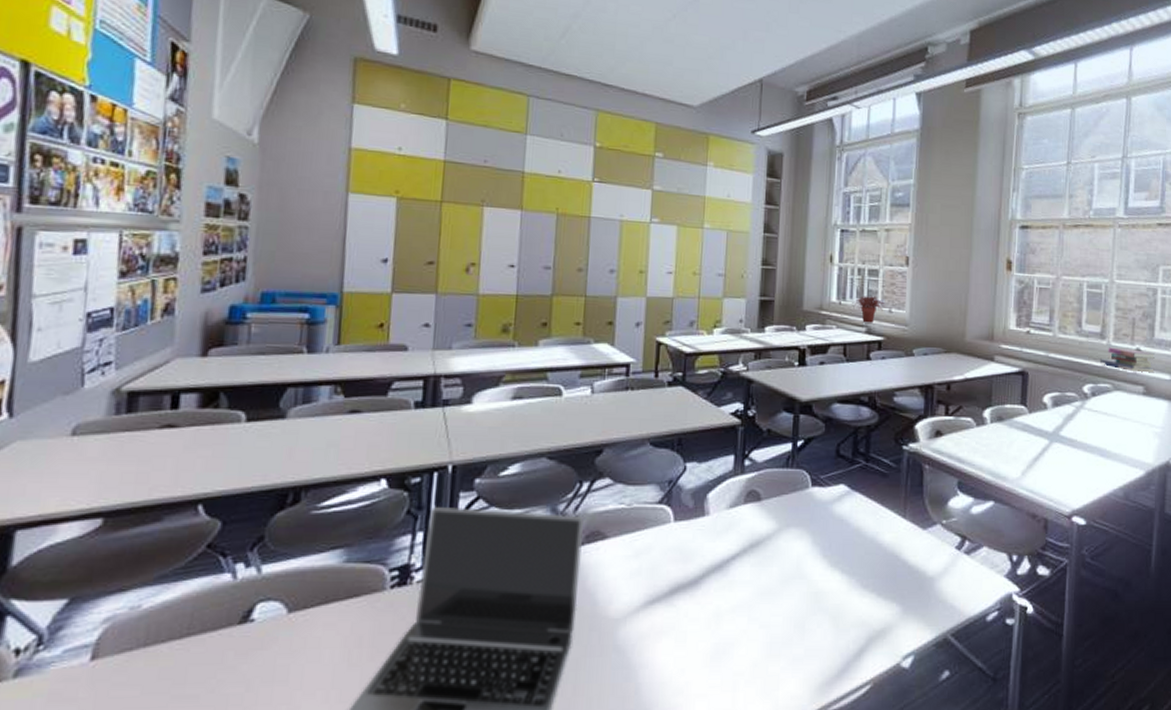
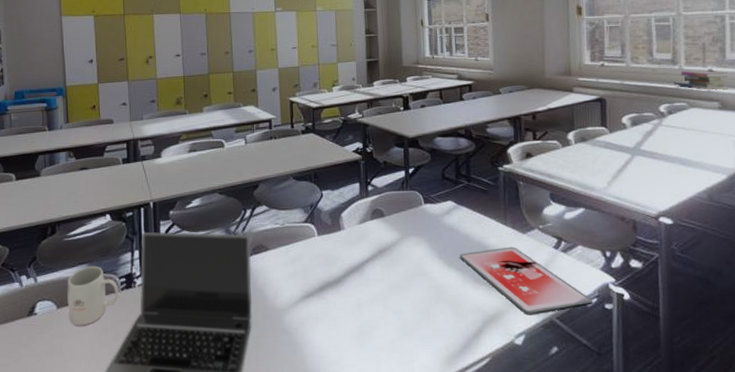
mug: none [304,551,387,639] -> present [67,265,119,326]
tablet: none [848,545,994,631] -> present [460,246,593,315]
potted plant: present [853,296,886,323] -> none [444,49,472,71]

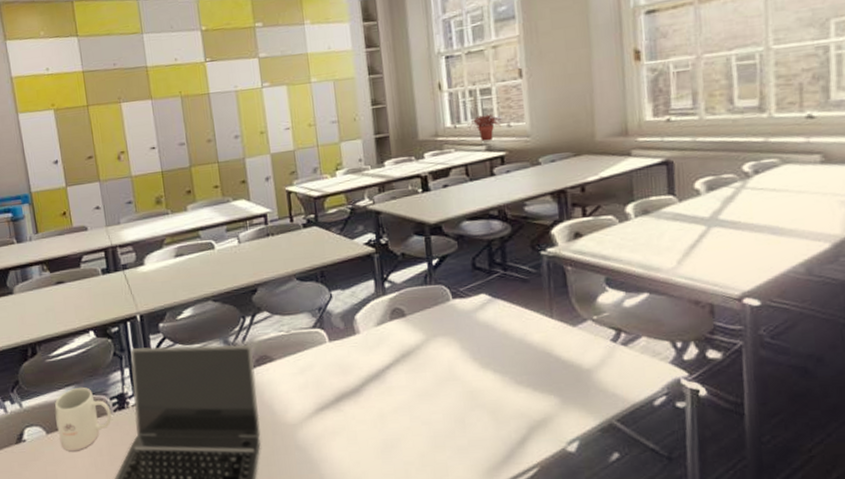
potted plant: none [444,49,472,71] -> present [469,114,503,142]
tablet: present [460,246,593,315] -> none [498,342,662,419]
books: present [674,70,729,91] -> none [761,116,834,142]

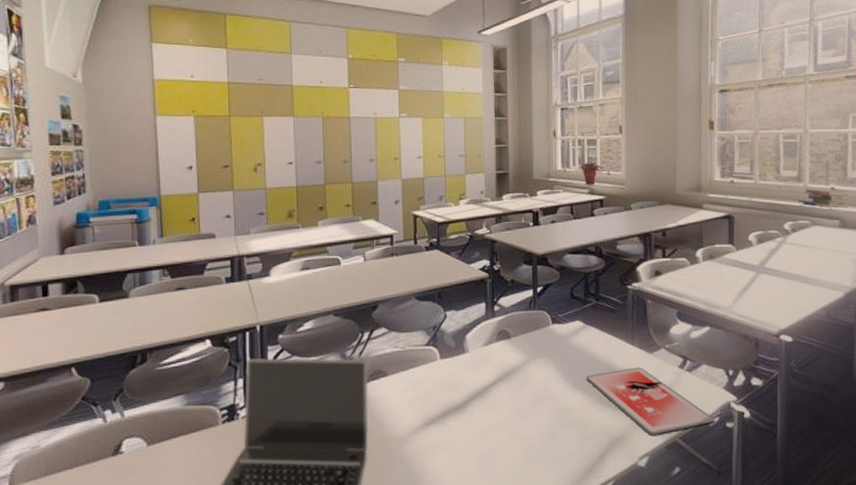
mug: present [54,387,112,452] -> none [159,396,220,465]
tablet: none [498,342,662,419] -> present [586,367,715,437]
books: none [761,116,834,142] -> present [798,188,849,209]

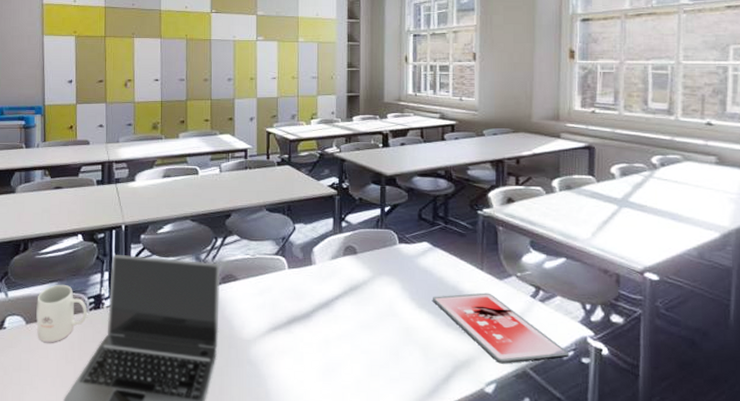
mug: none [159,396,220,465] -> present [36,284,87,343]
potted plant: present [576,162,604,185] -> none [428,88,457,110]
books: present [798,188,849,209] -> none [669,122,727,144]

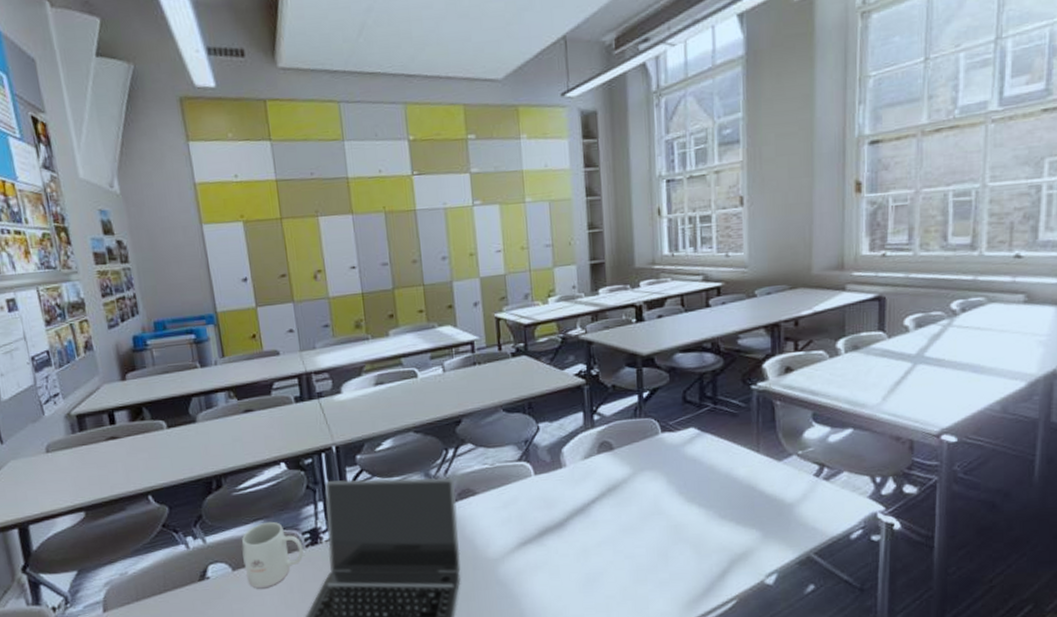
tablet: present [433,292,570,364] -> none [703,476,858,552]

